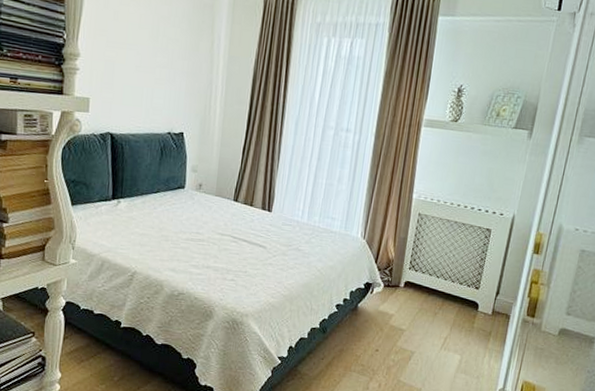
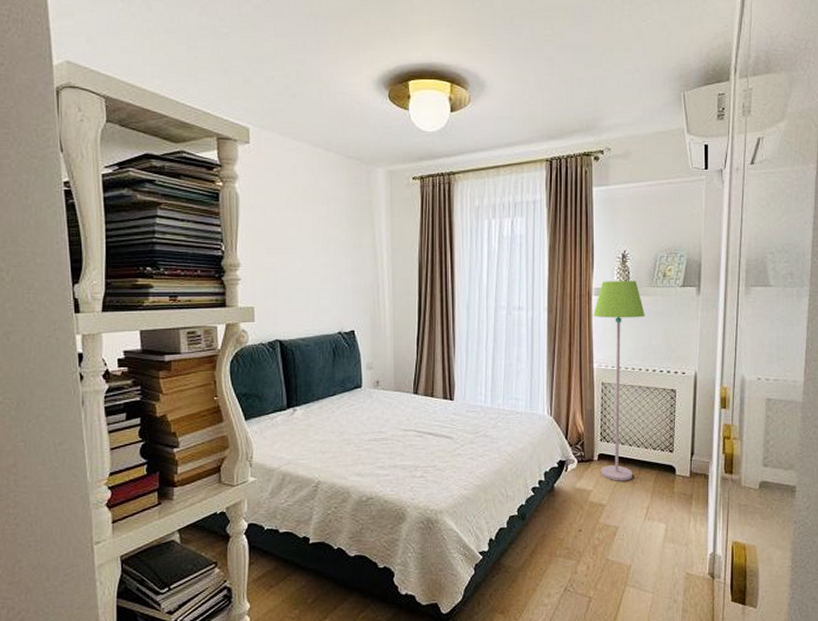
floor lamp: none [405,113,472,311] -> present [593,281,645,481]

